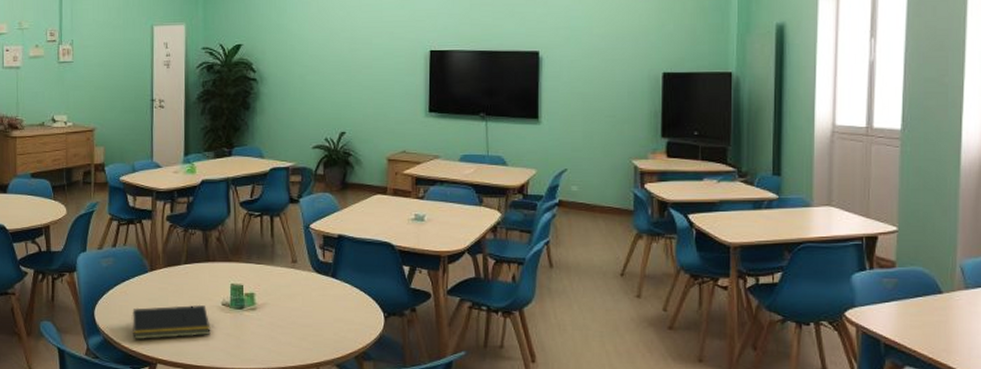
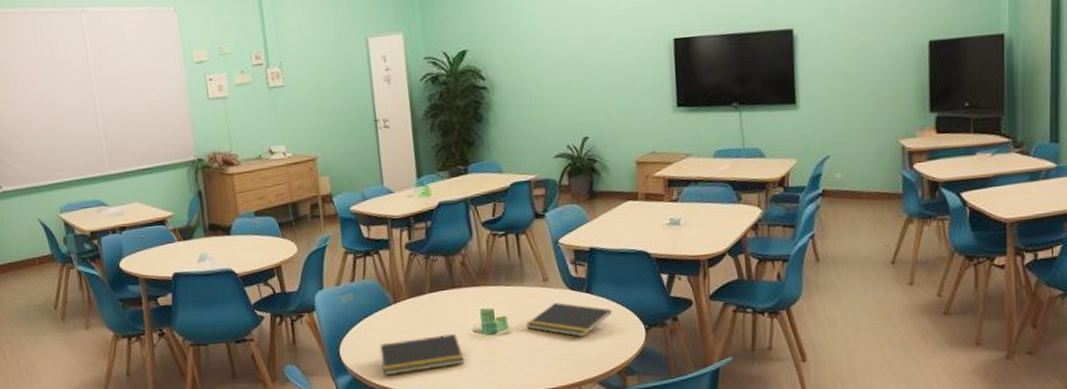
notepad: none [272,284,354,320] -> present [525,302,612,338]

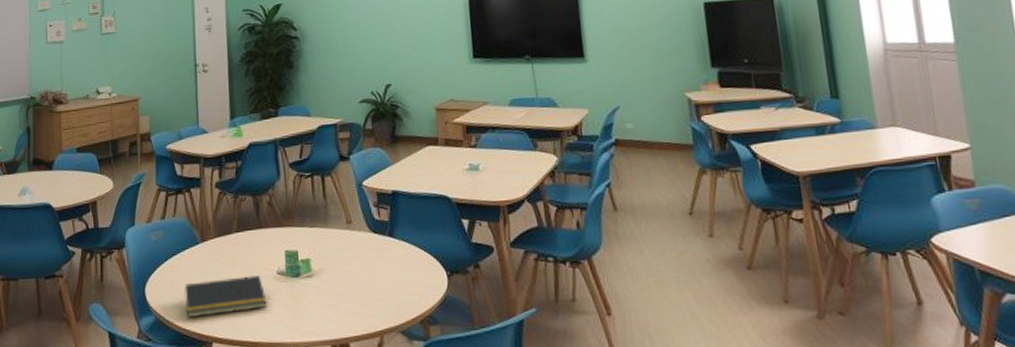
notepad: present [525,302,612,338] -> none [329,246,414,283]

